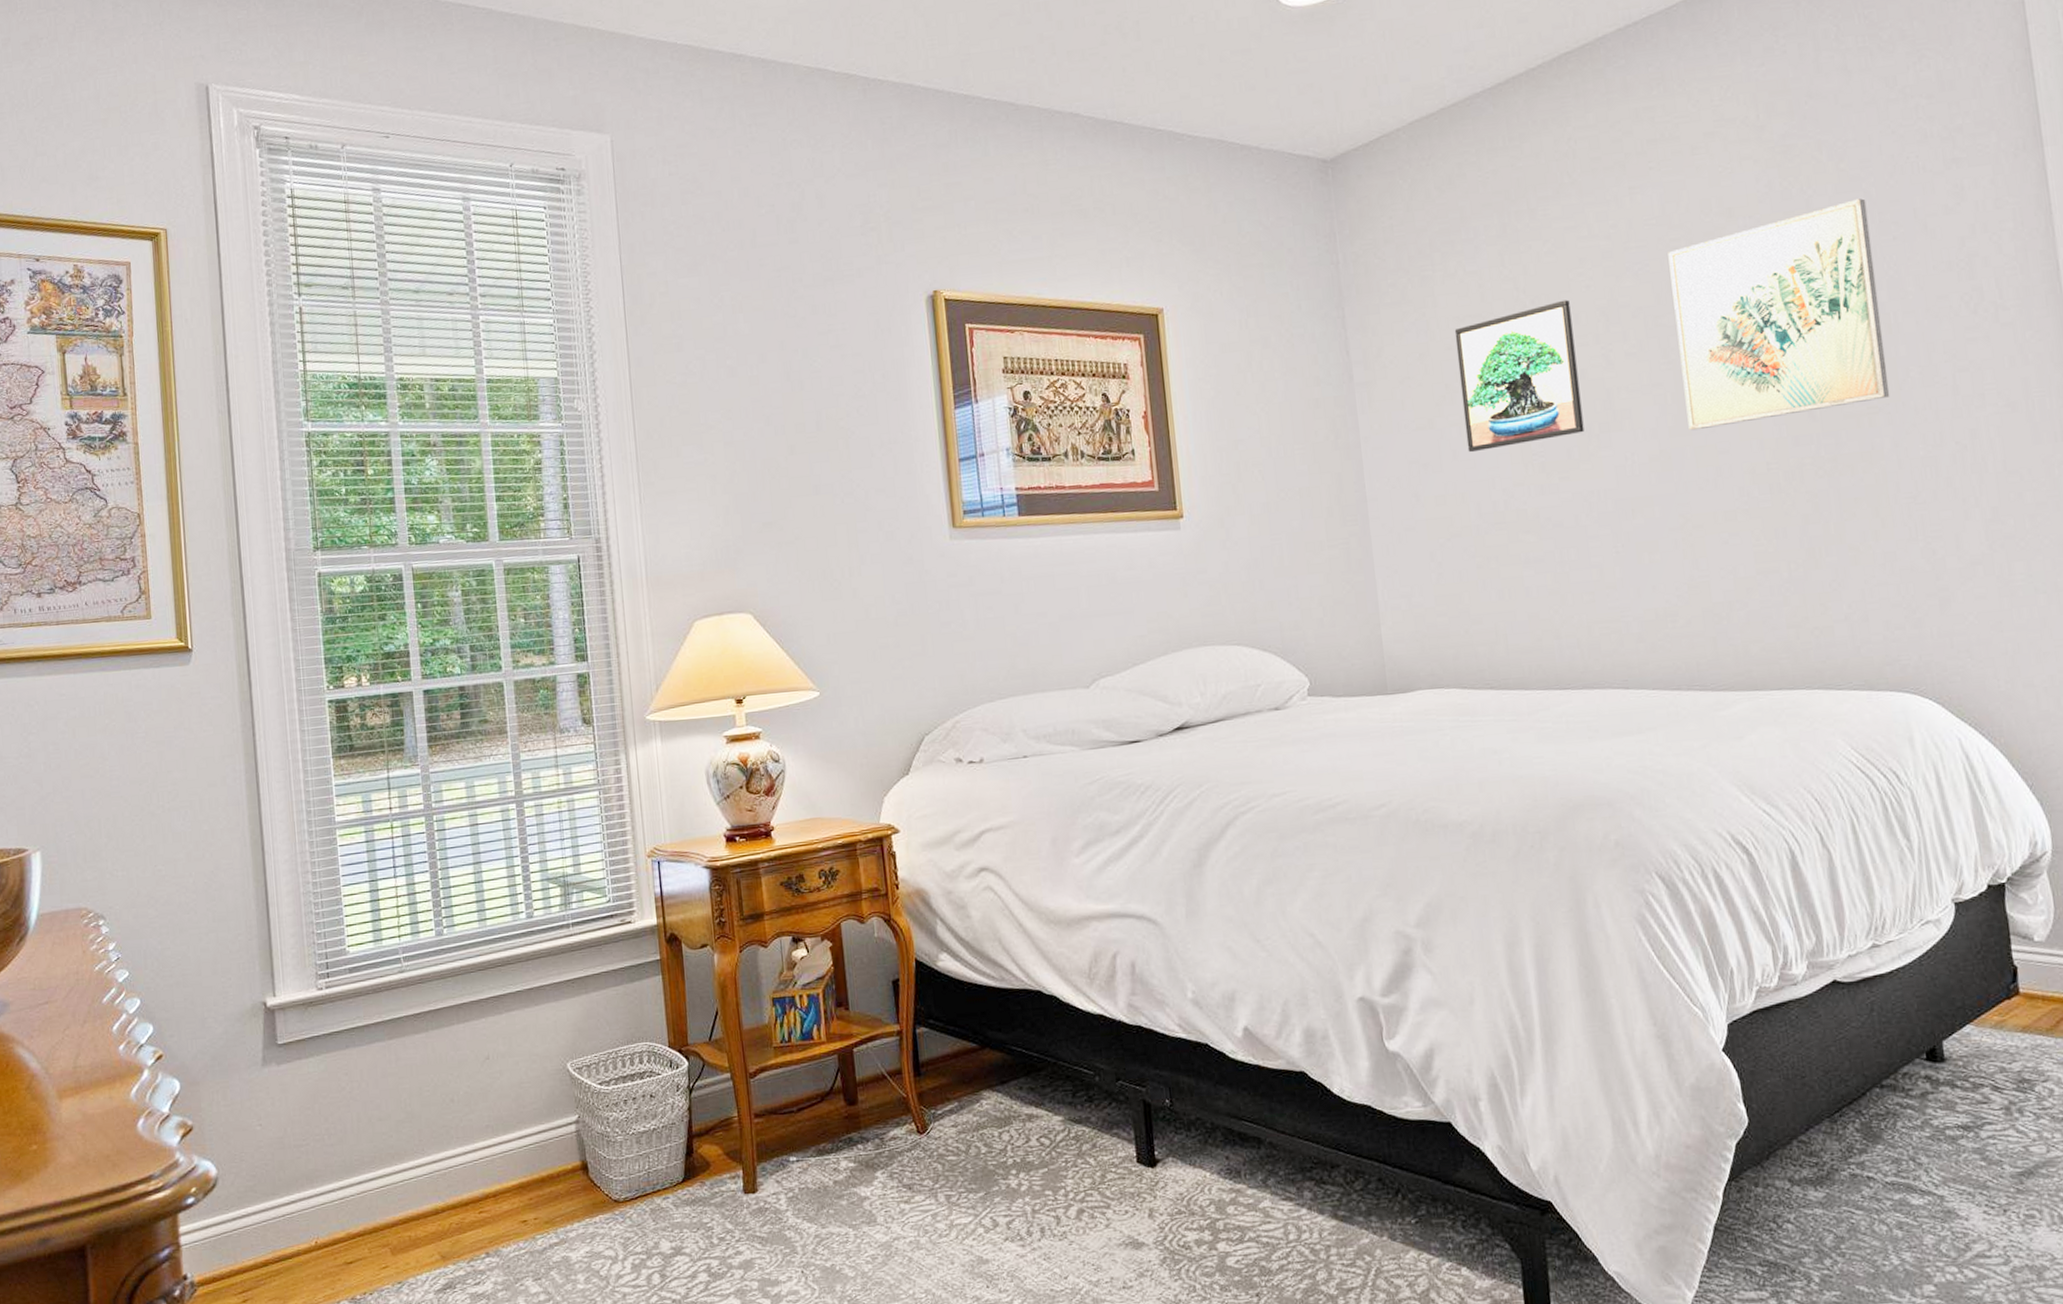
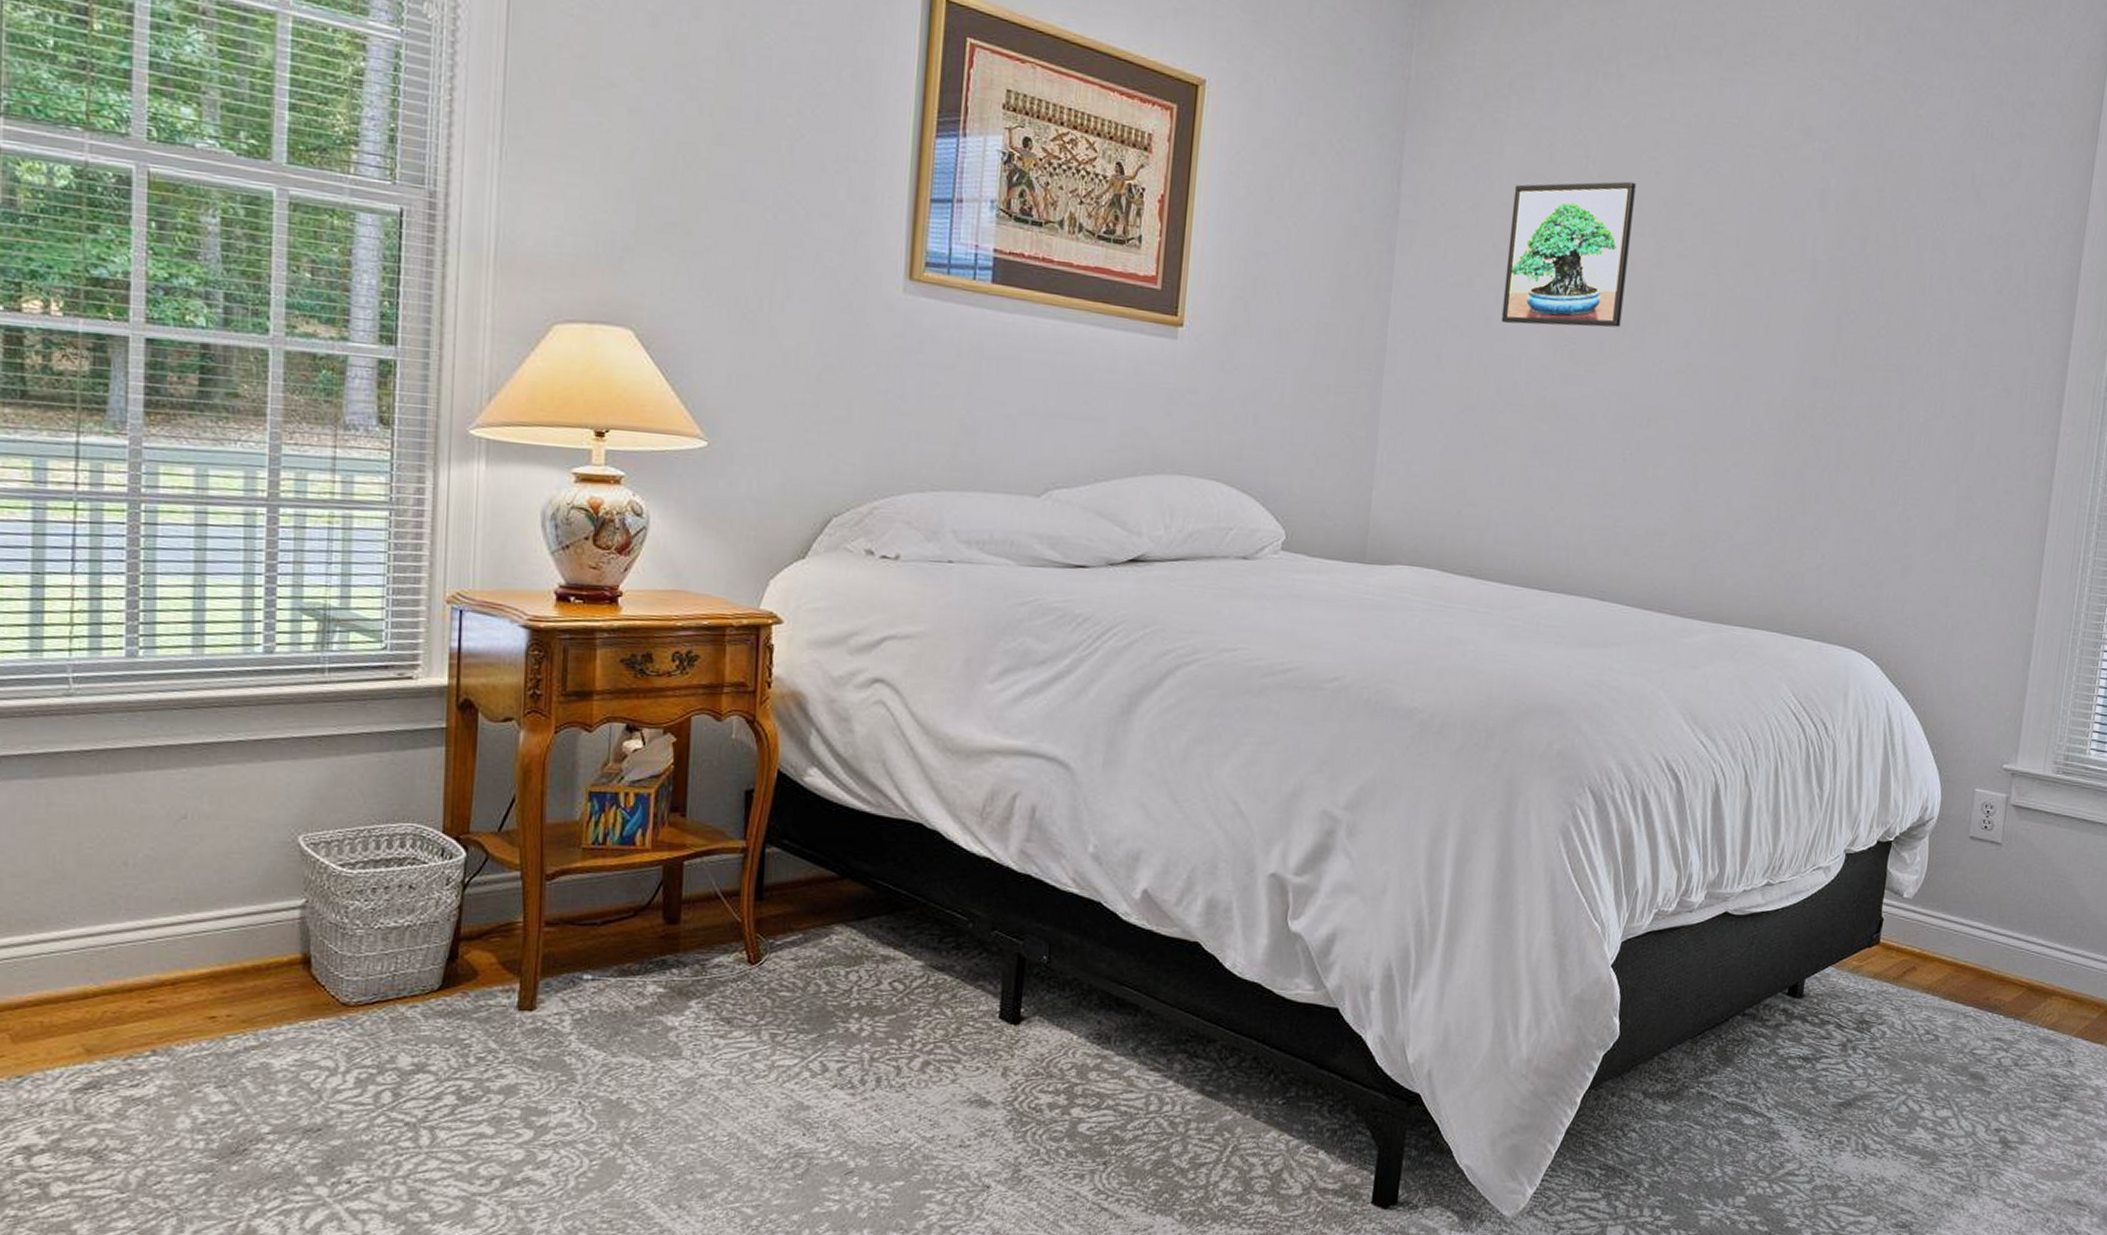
wall art: present [1668,198,1890,431] -> none [1720,150,1934,358]

